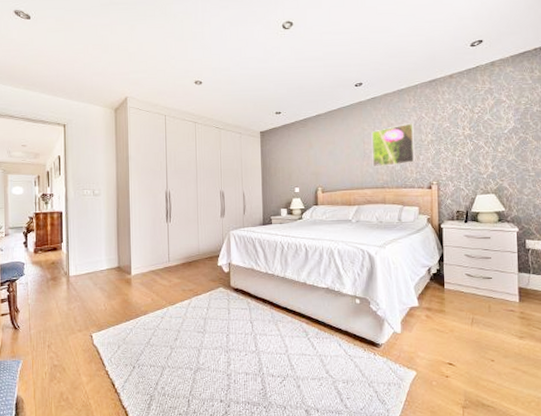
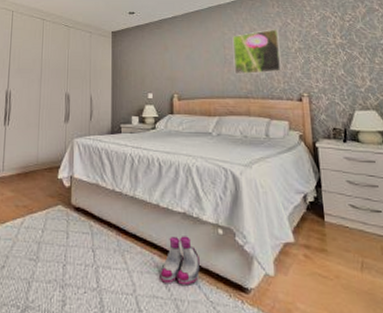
boots: none [307,306,340,344] -> present [160,236,200,285]

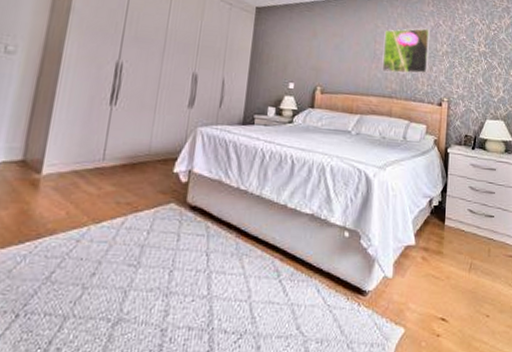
boots: present [160,236,200,285] -> none [278,239,322,290]

